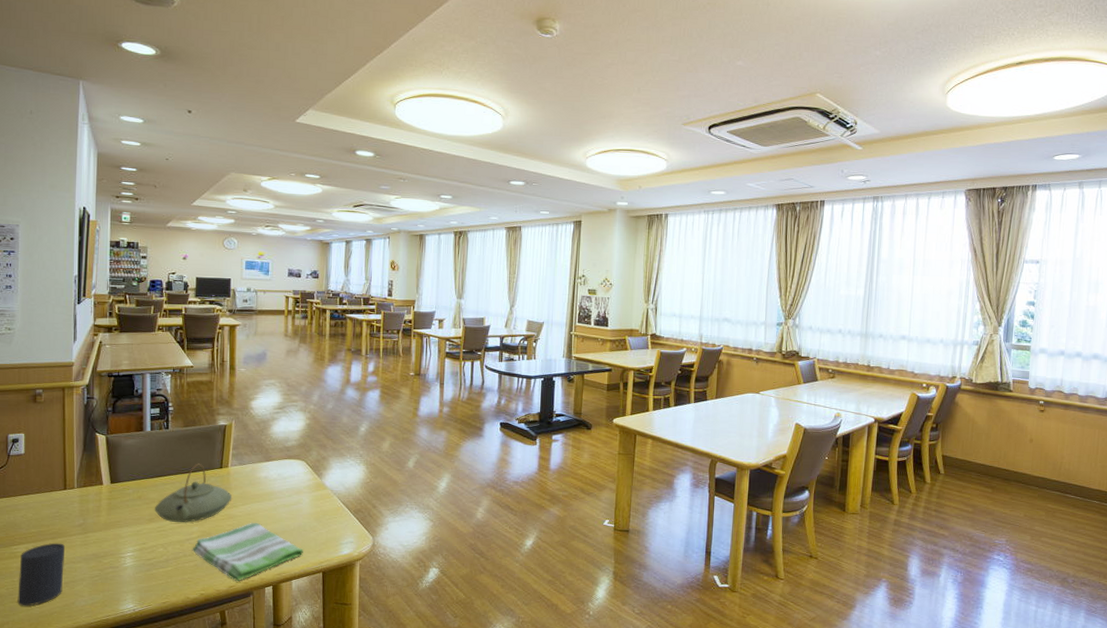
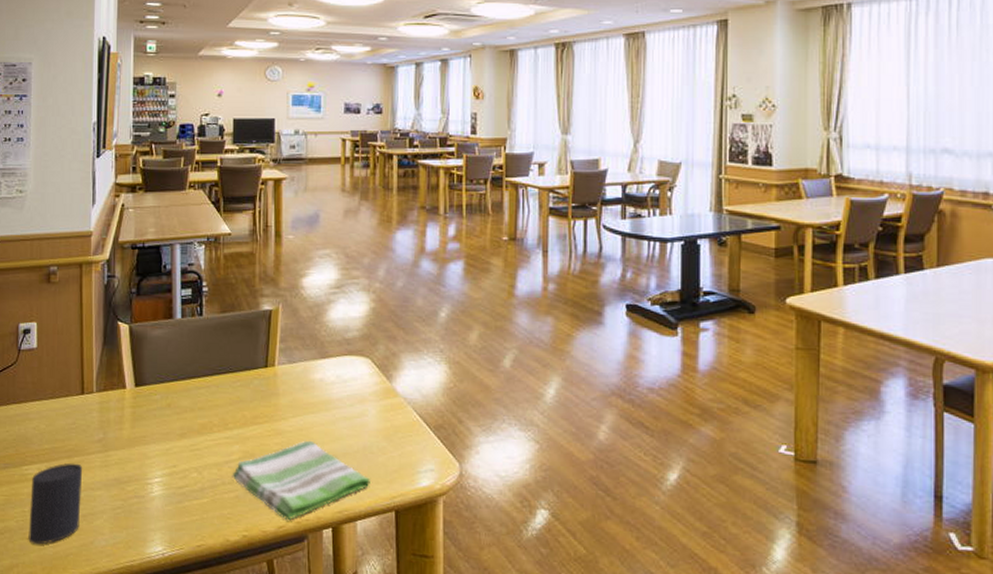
teapot: present [155,463,233,523] -> none [187,360,281,440]

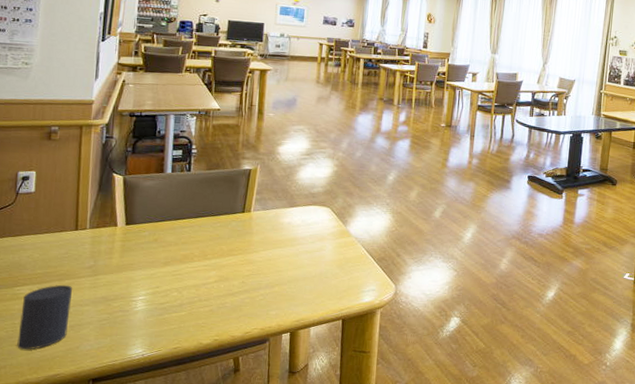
dish towel: present [232,440,370,521] -> none [208,268,324,328]

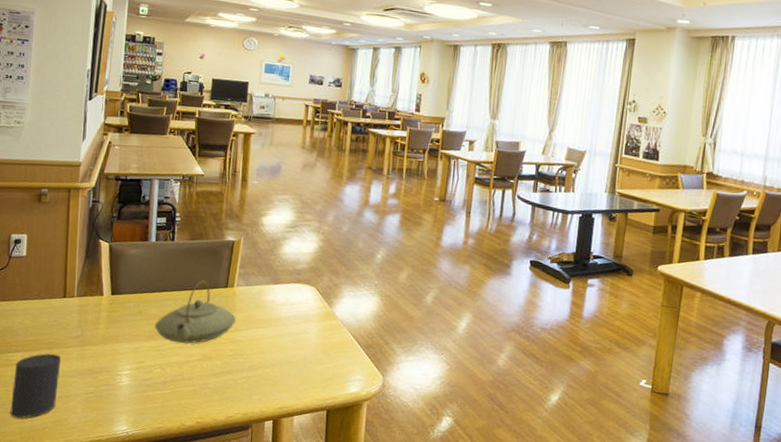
teapot: none [171,207,254,268] -> present [155,280,236,344]

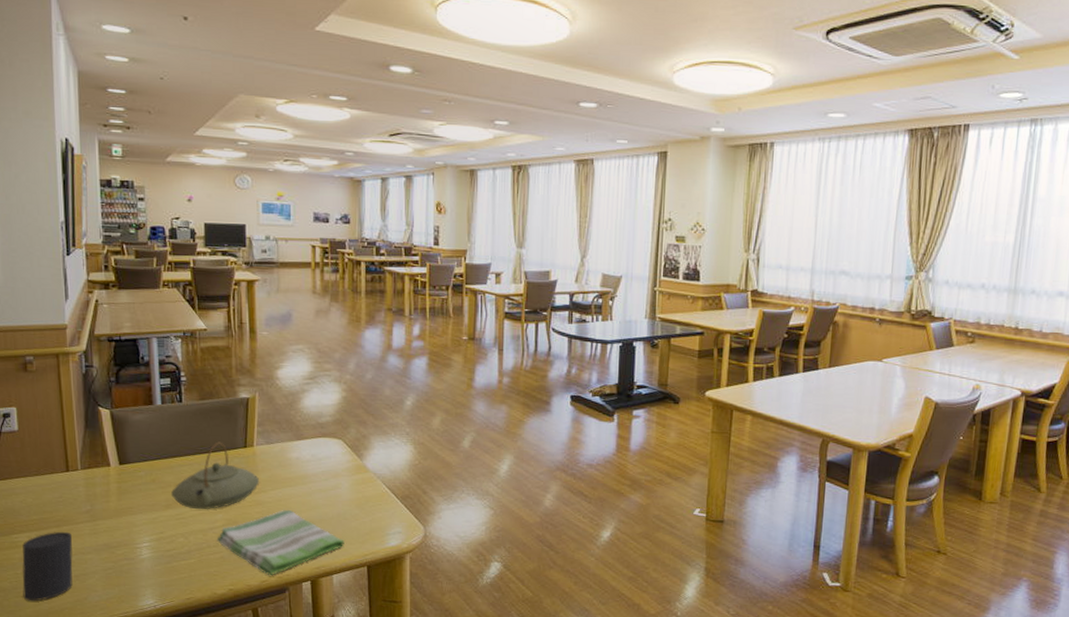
dish towel: none [191,348,308,413] -> present [216,509,344,576]

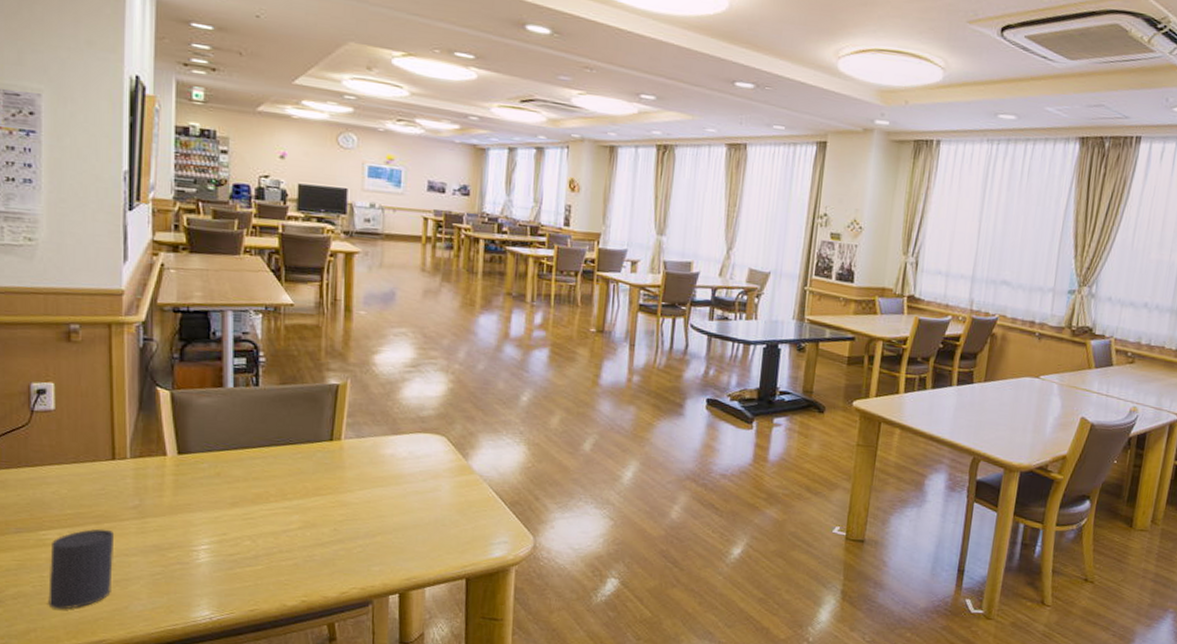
teapot: present [172,442,260,510] -> none [239,433,346,510]
dish towel: present [216,509,344,576] -> none [290,512,441,587]

